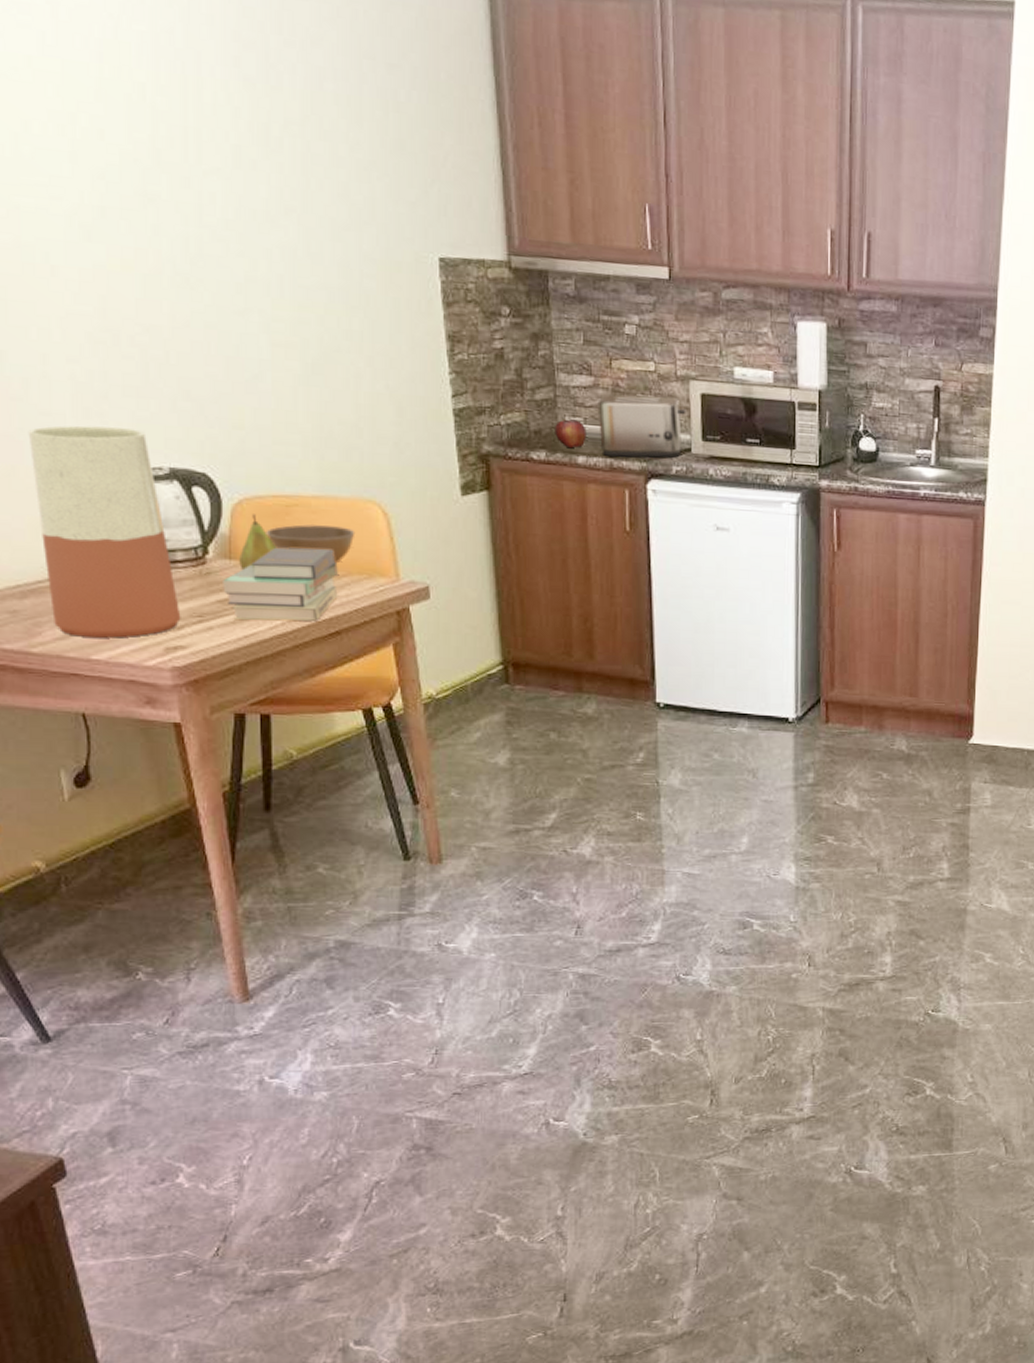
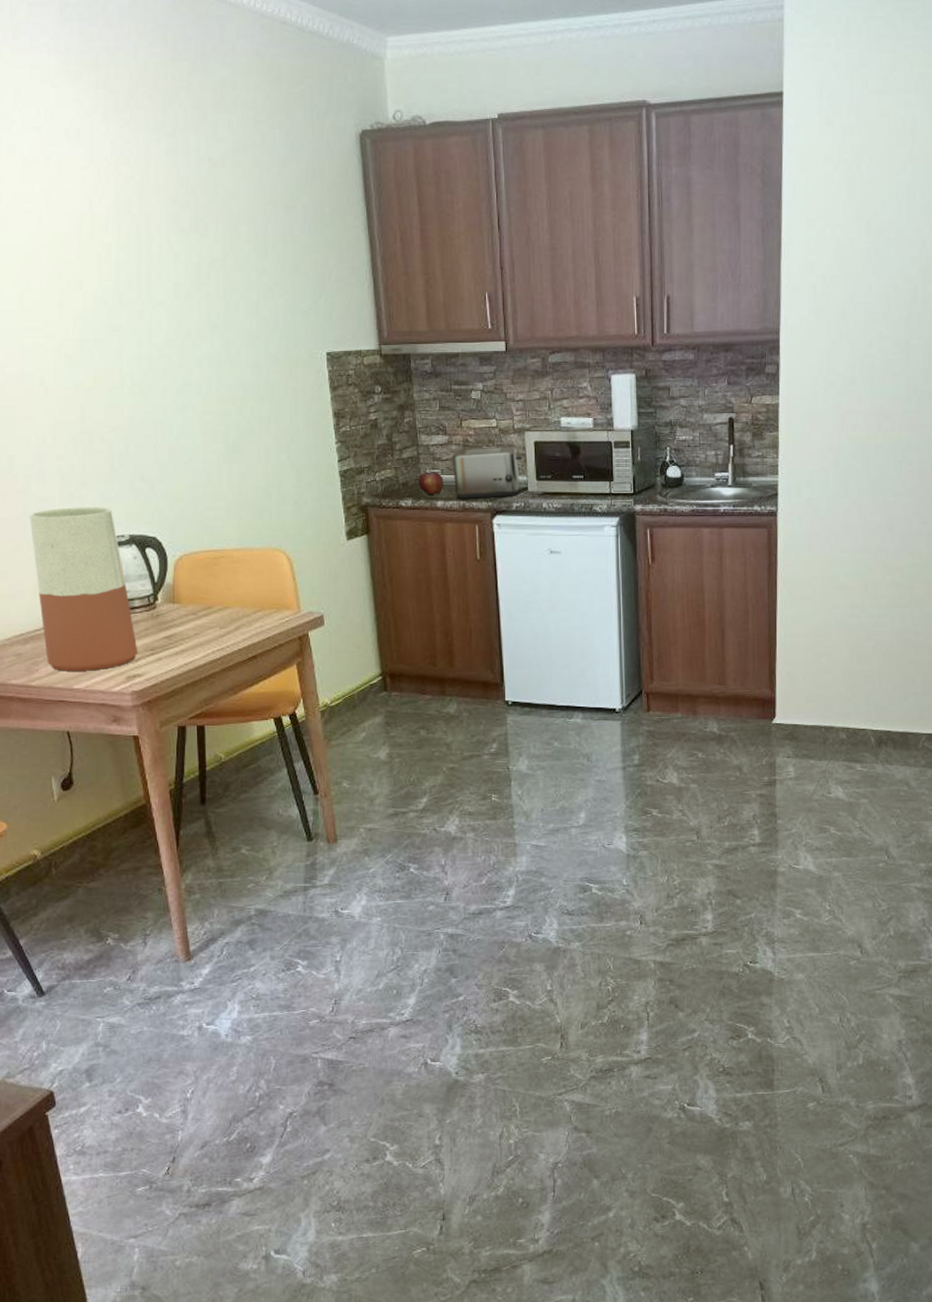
books: present [223,547,338,621] -> none [168,590,254,652]
fruit: present [239,514,277,570] -> none [180,566,208,611]
bowl: present [266,524,356,564] -> none [200,572,267,602]

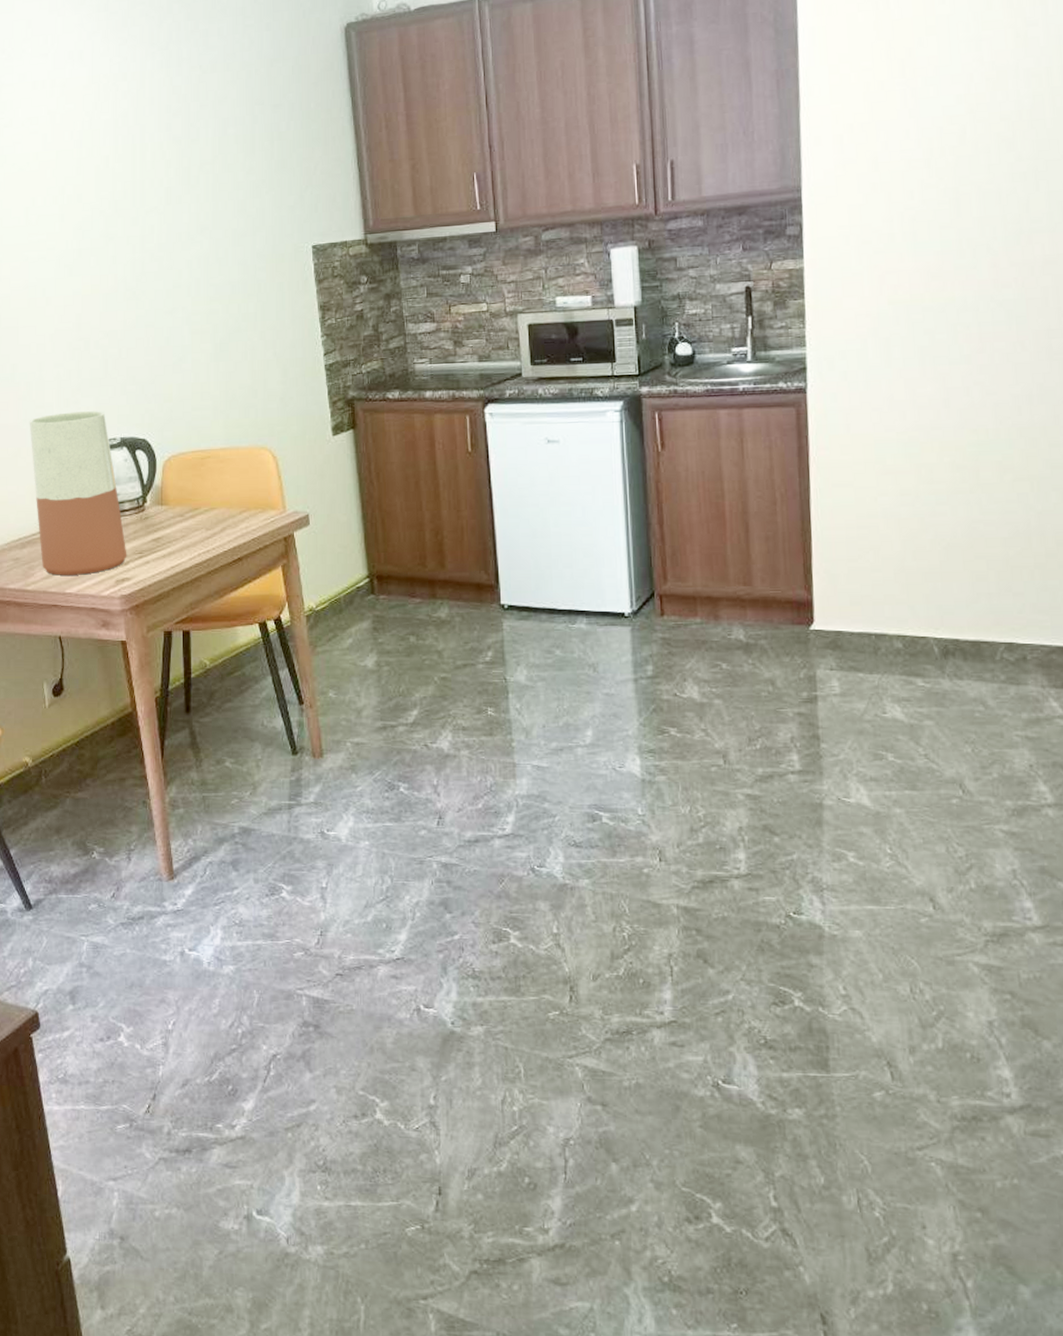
fruit: present [418,472,444,495] -> none [406,361,432,386]
toaster: present [451,447,523,500] -> none [440,331,516,389]

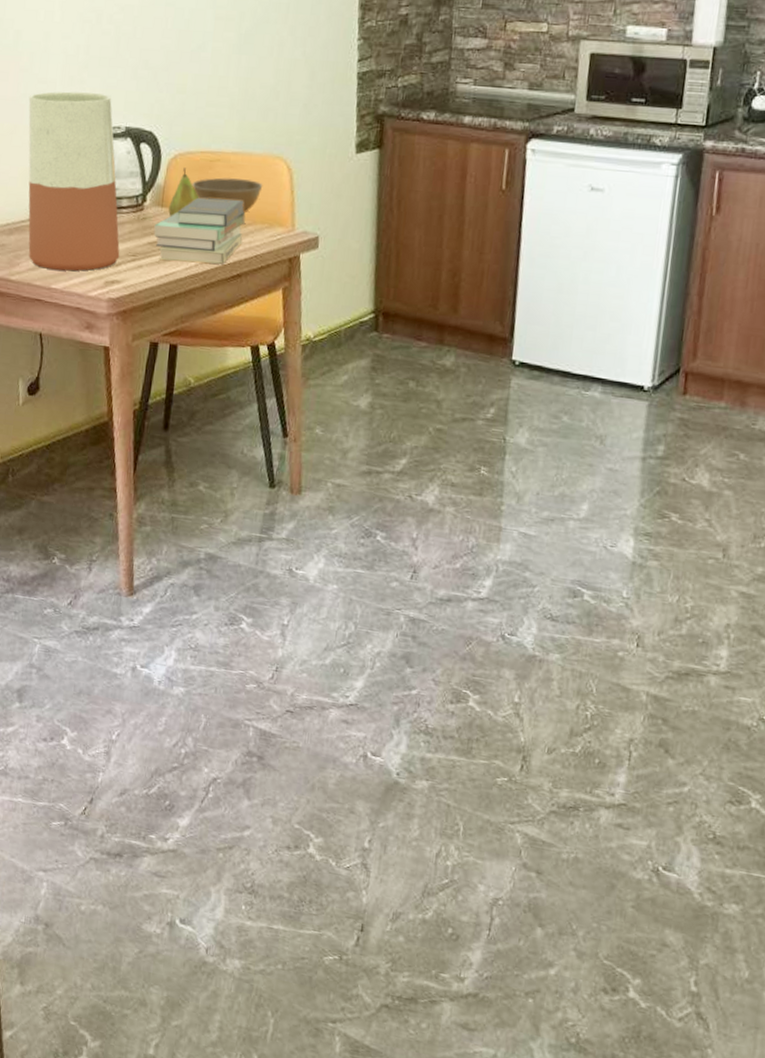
books: none [157,490,240,555] -> present [153,197,246,264]
fruit: none [168,467,195,513] -> present [168,167,200,216]
bowl: none [187,471,252,502] -> present [192,177,263,214]

